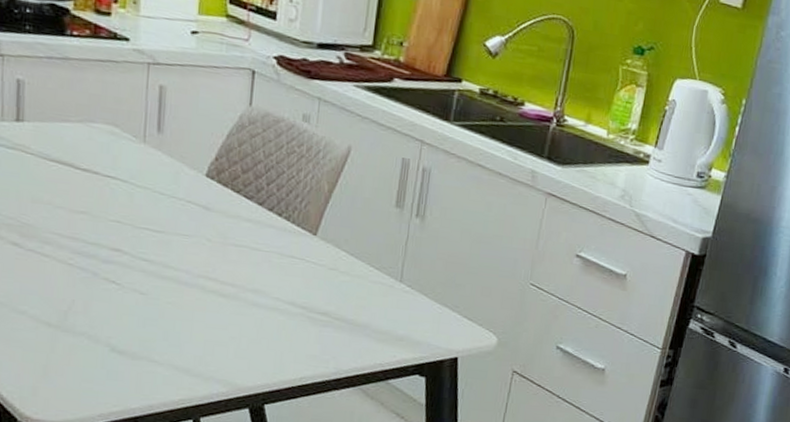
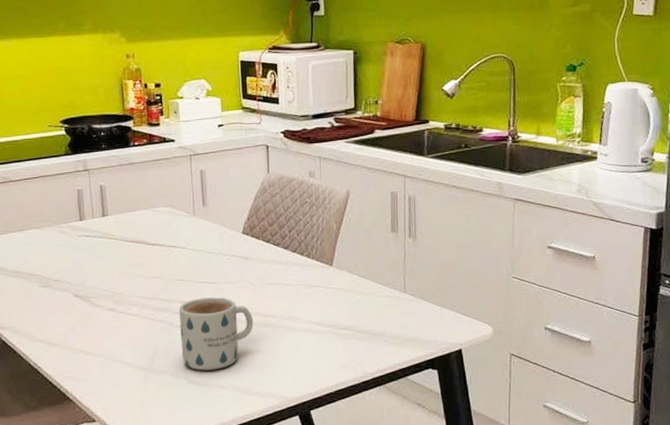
mug: none [106,247,207,340] -> present [179,297,254,371]

